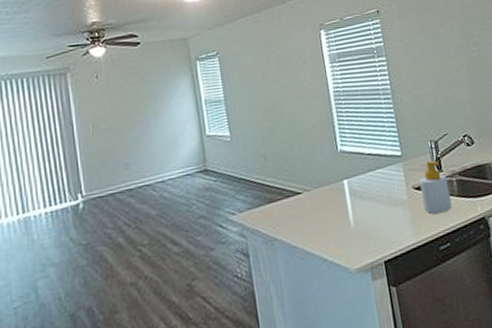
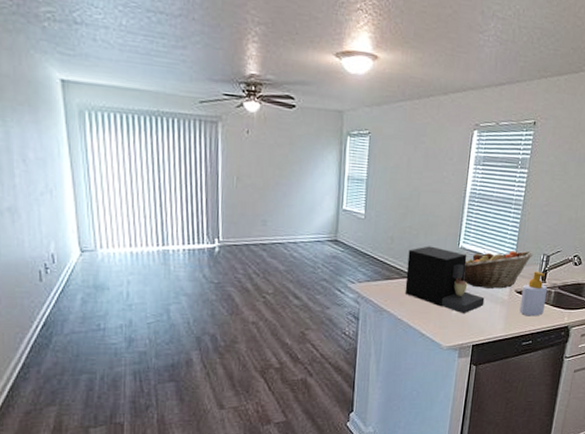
coffee maker: none [285,155,384,227] -> present [404,246,485,314]
fruit basket: none [349,140,420,193] -> present [463,250,534,289]

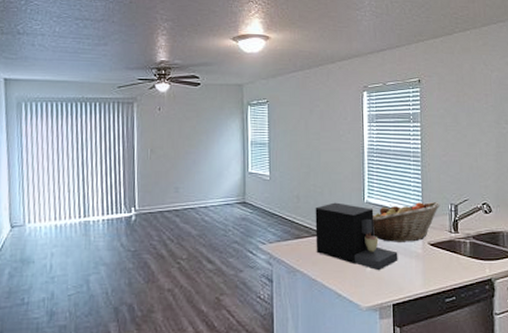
soap bottle: present [519,271,548,317] -> none [435,222,462,270]

